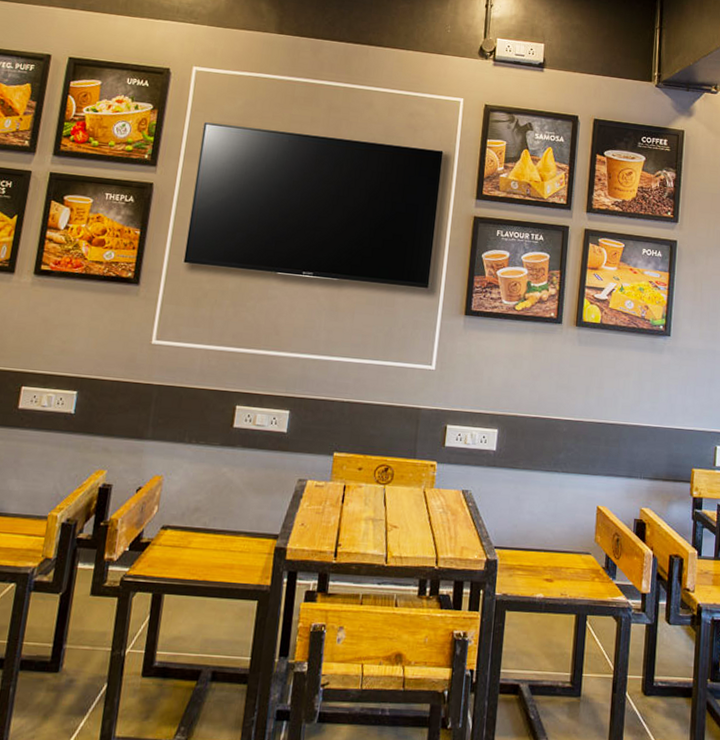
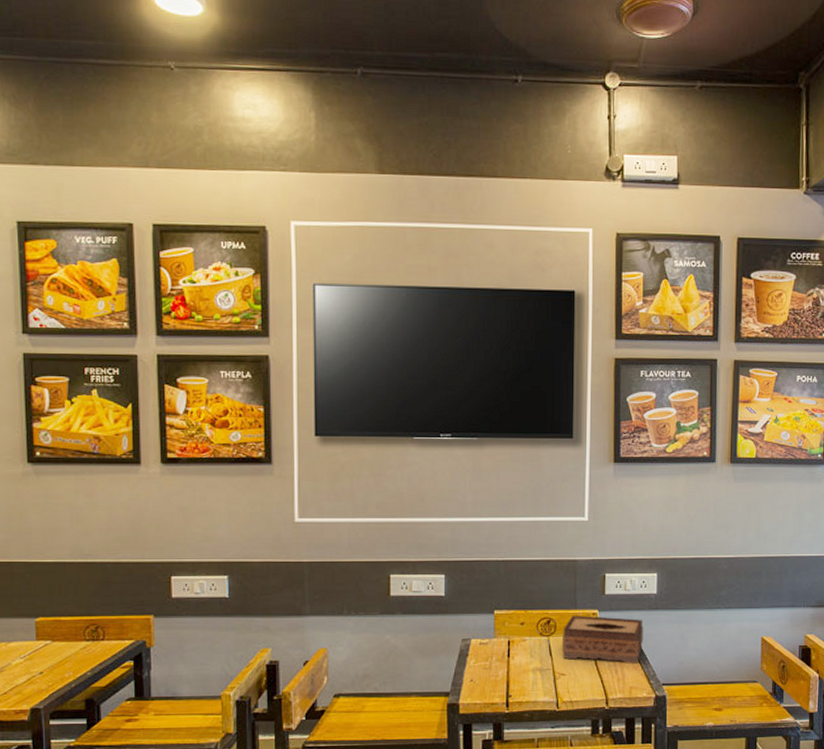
tissue box: none [397,465,480,522] -> present [562,615,643,664]

